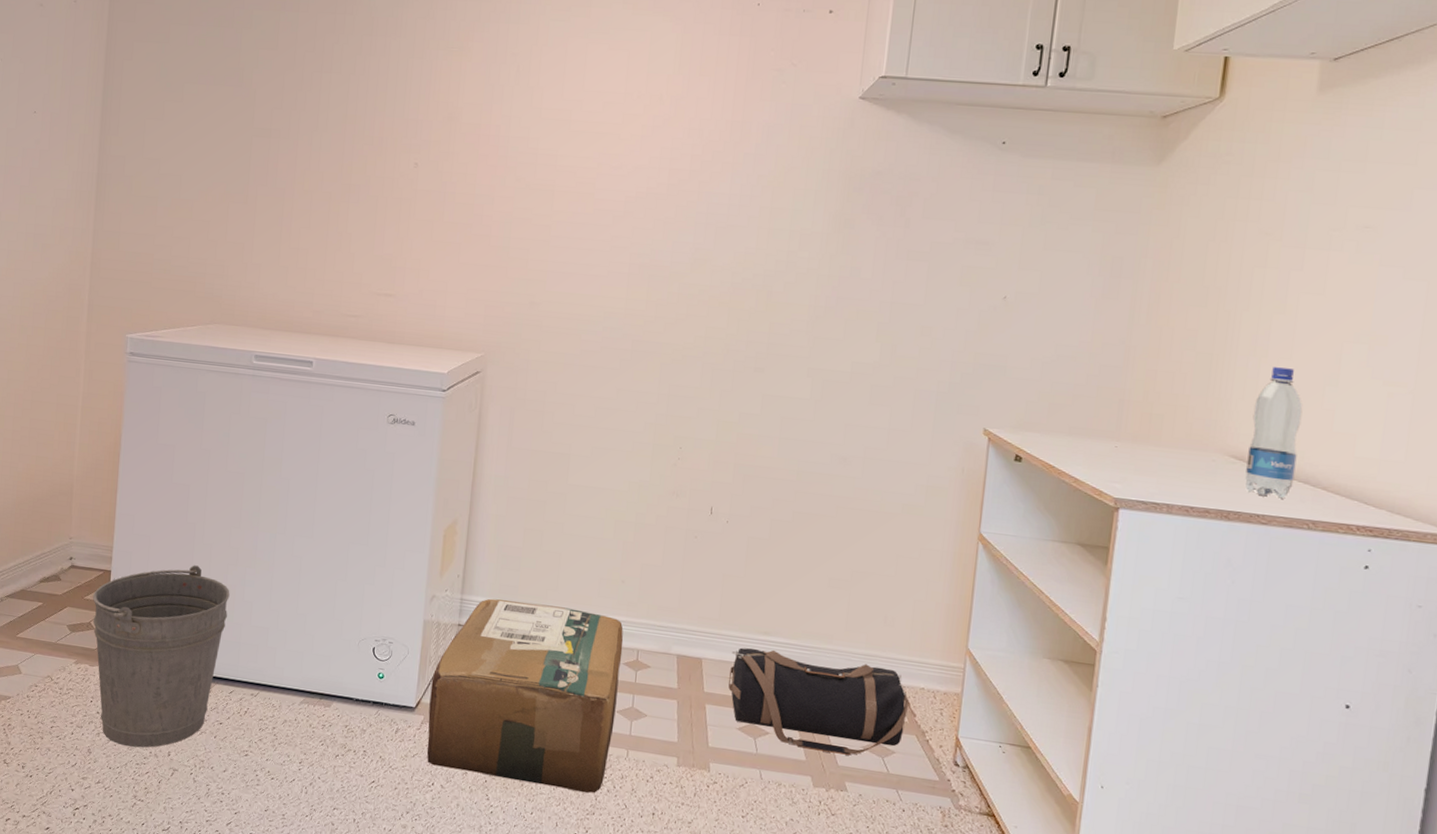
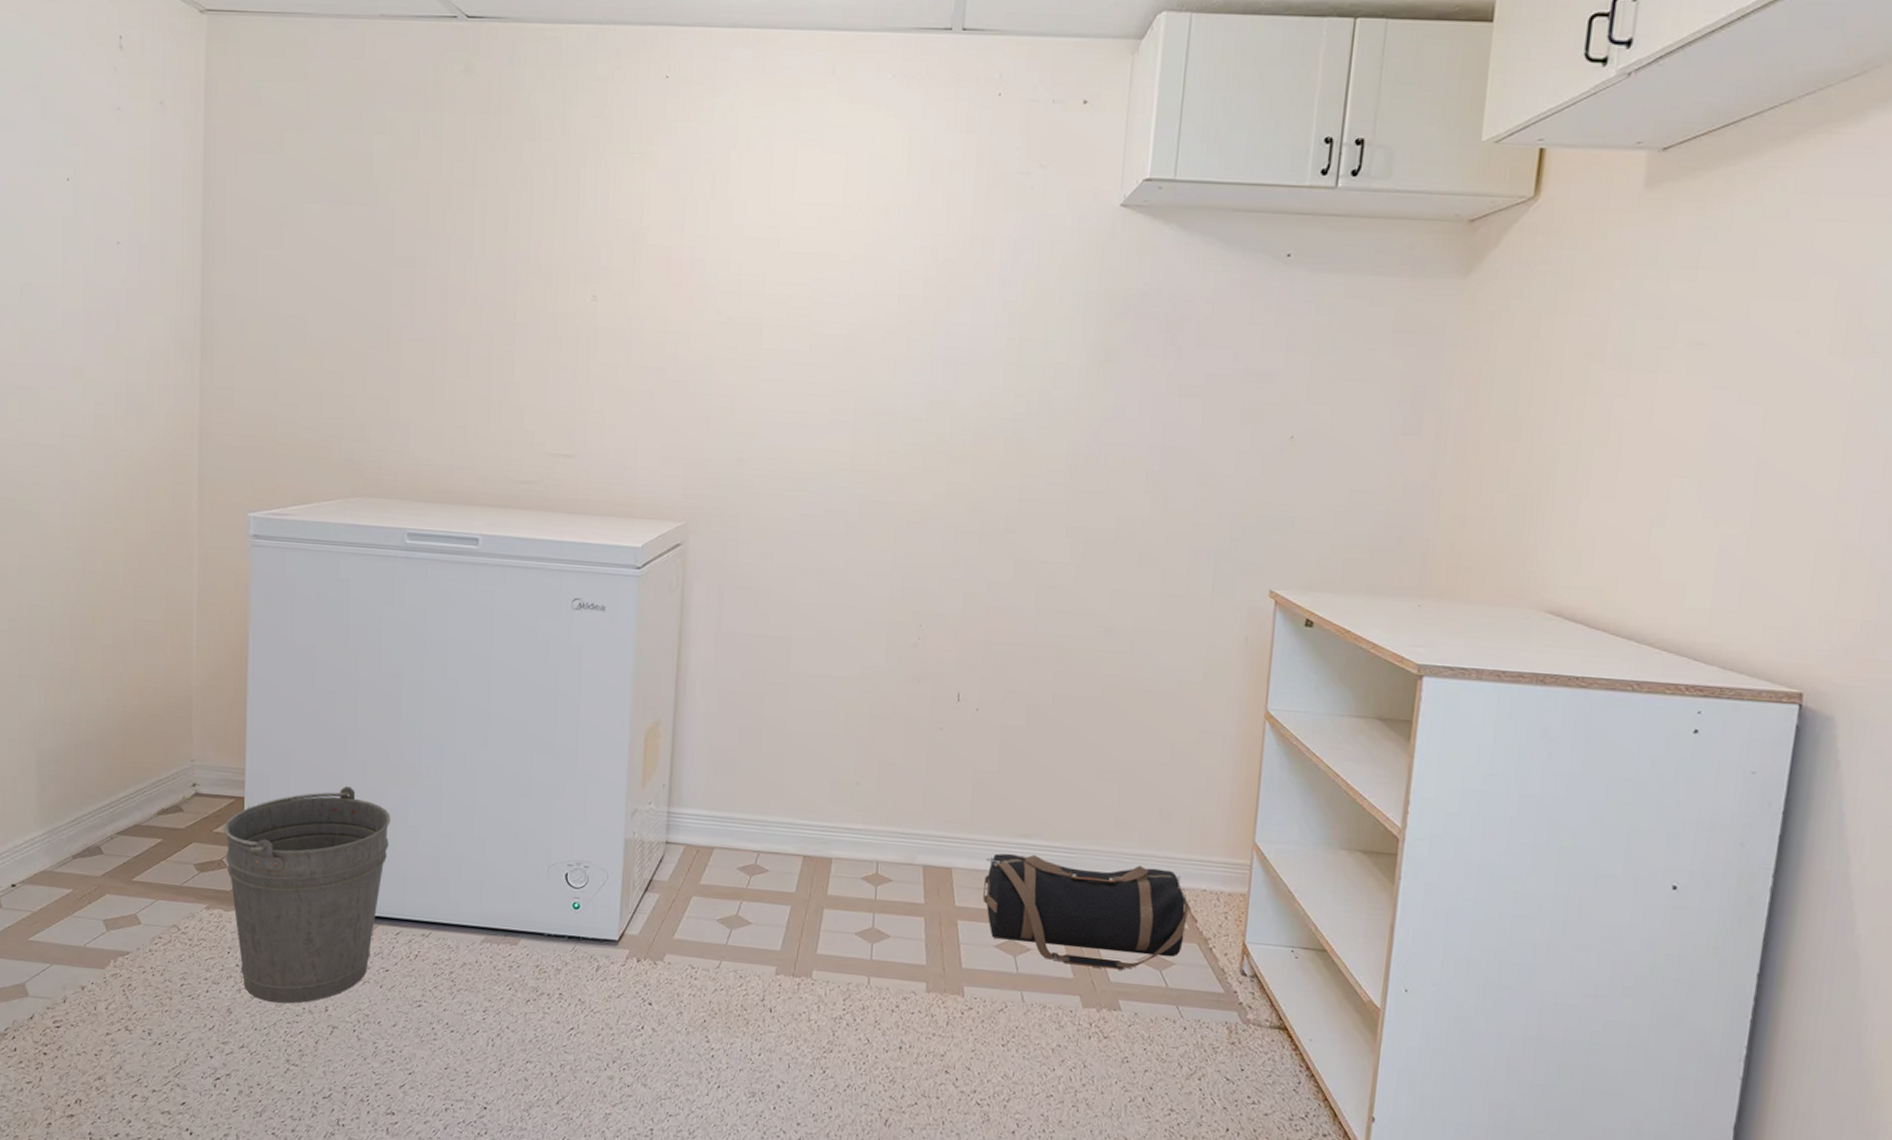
cardboard box: present [426,598,624,793] -> none [634,810,860,1028]
bottle: present [1244,367,1303,499] -> none [1562,508,1627,658]

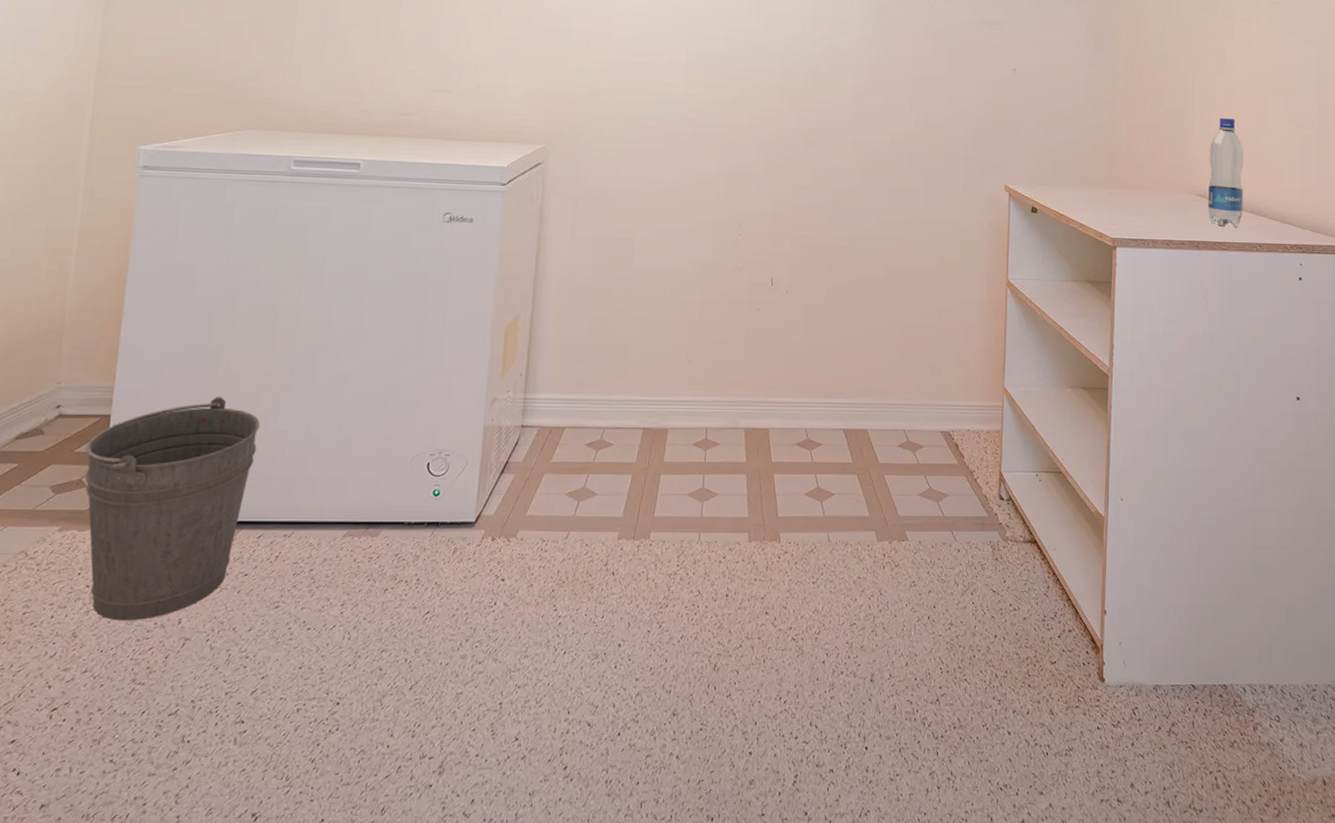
duffel bag: present [982,853,1189,970] -> none [794,412,957,505]
bottle: none [1562,508,1627,658] -> present [1208,118,1244,227]

